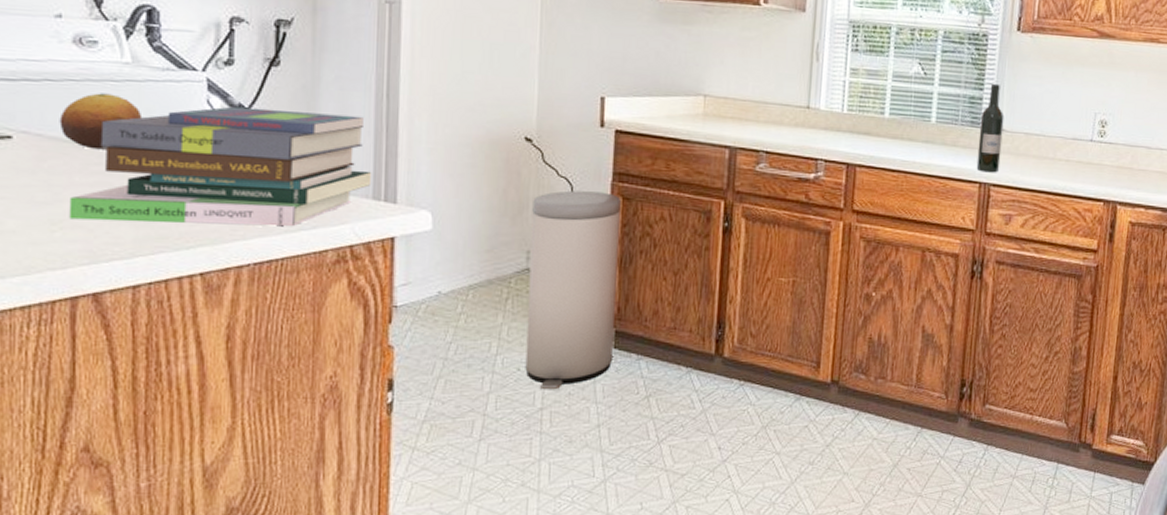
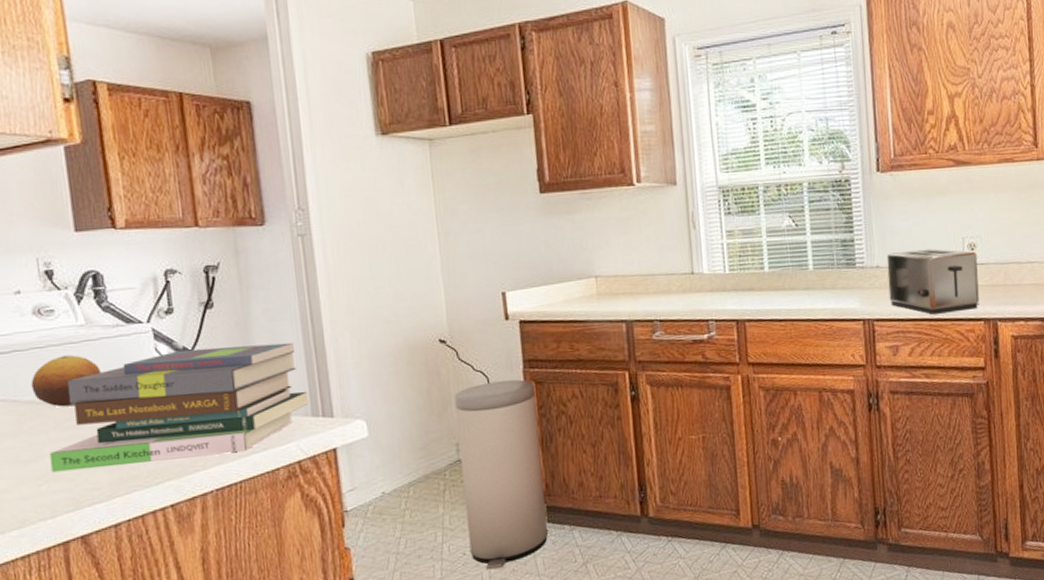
wine bottle: present [976,83,1005,173] -> none [854,224,880,310]
toaster: none [1010,117,1107,190] -> present [886,248,979,316]

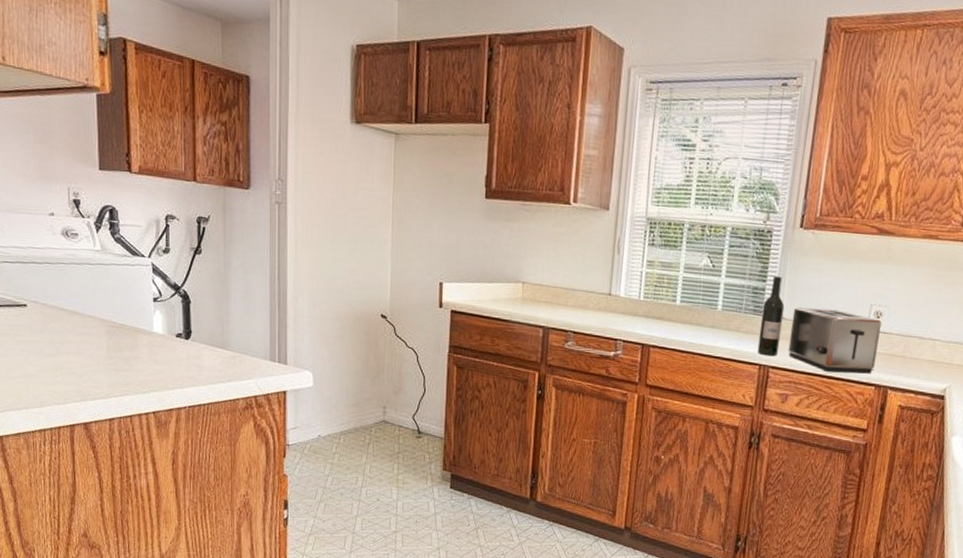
fruit: present [30,355,102,407] -> none [56,273,110,317]
books: present [49,342,309,473] -> none [65,285,269,380]
pedal bin: present [454,379,548,570] -> none [383,359,456,518]
wine bottle: none [854,224,880,310] -> present [757,275,785,357]

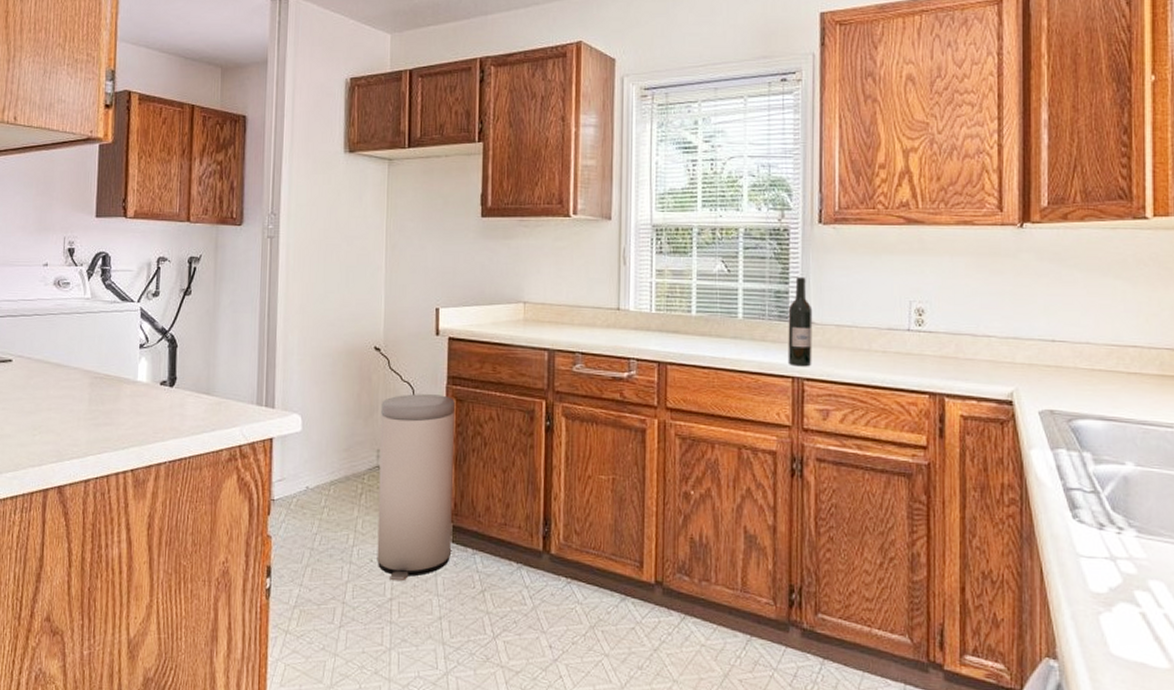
pedal bin: none [383,359,456,518] -> present [377,394,455,582]
toaster: present [788,306,881,375] -> none [823,309,925,382]

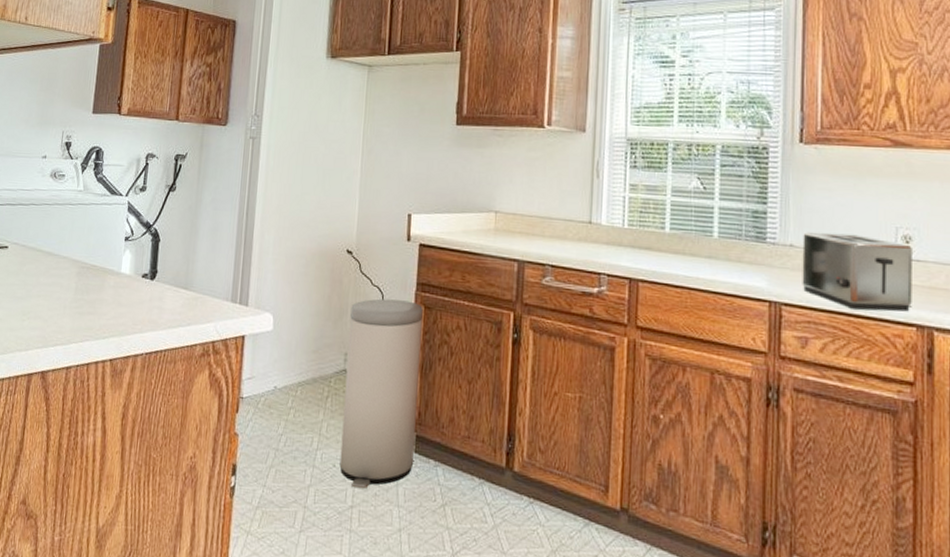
wine bottle: present [788,276,813,367] -> none [764,197,792,292]
toaster: none [823,309,925,382] -> present [802,231,912,312]

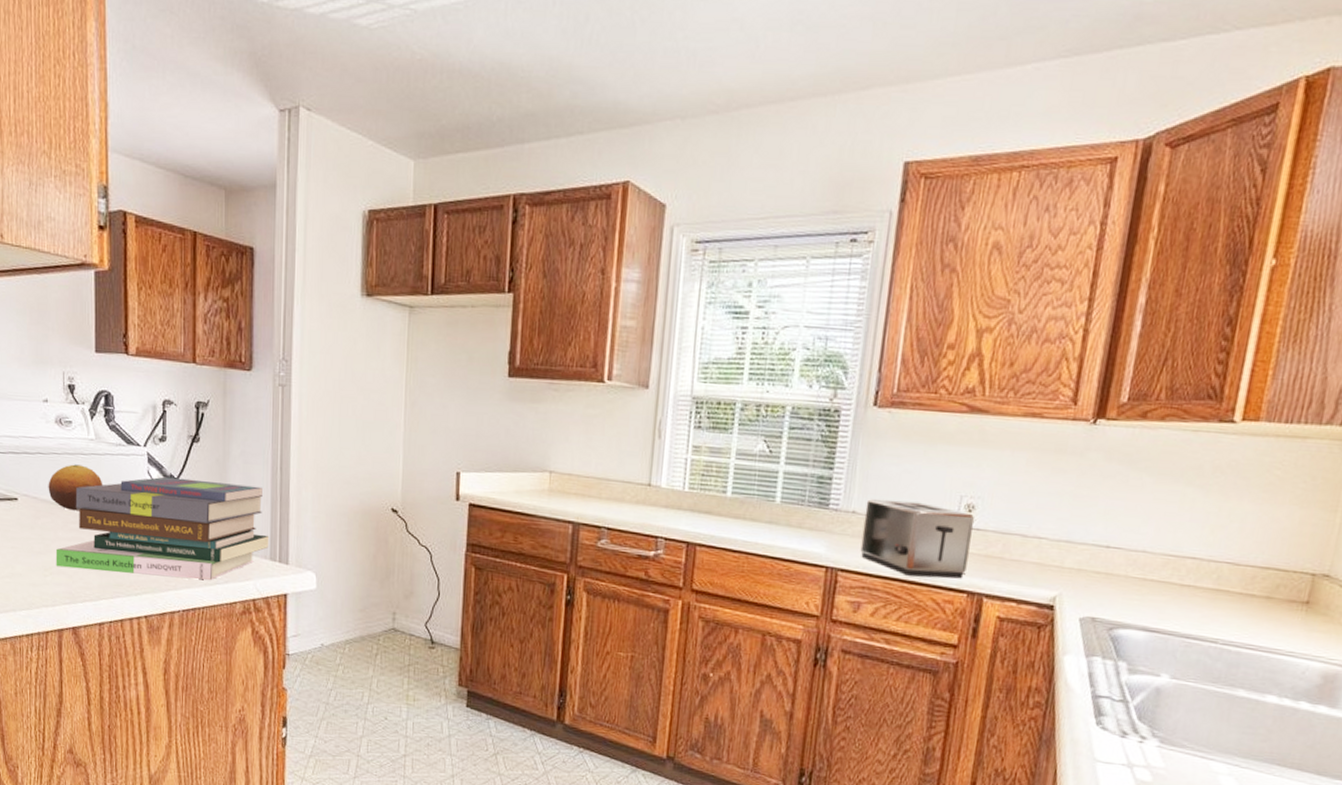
books: none [33,223,232,324] -> present [55,476,270,581]
fruit: none [36,214,86,258] -> present [48,464,103,511]
pedal bin: present [339,298,423,490] -> none [391,559,474,740]

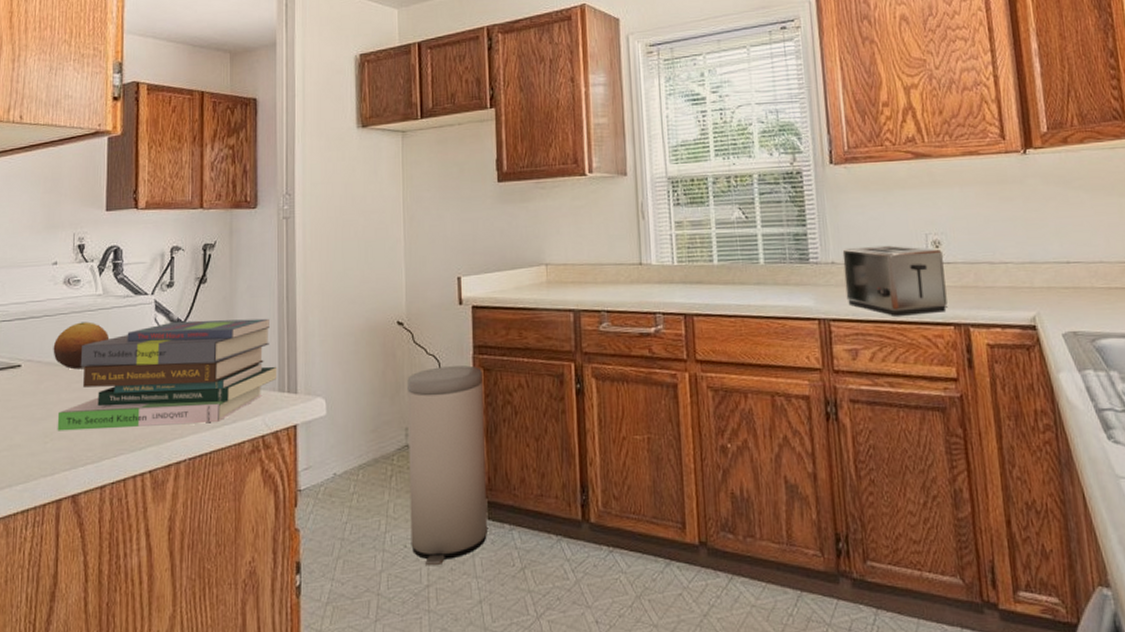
pedal bin: none [391,559,474,740] -> present [407,365,487,566]

